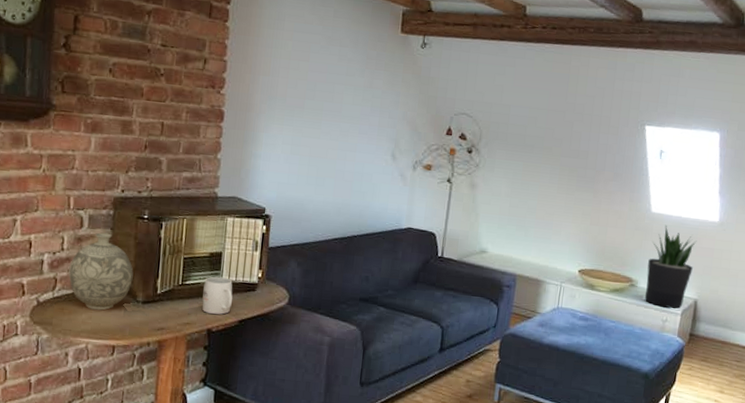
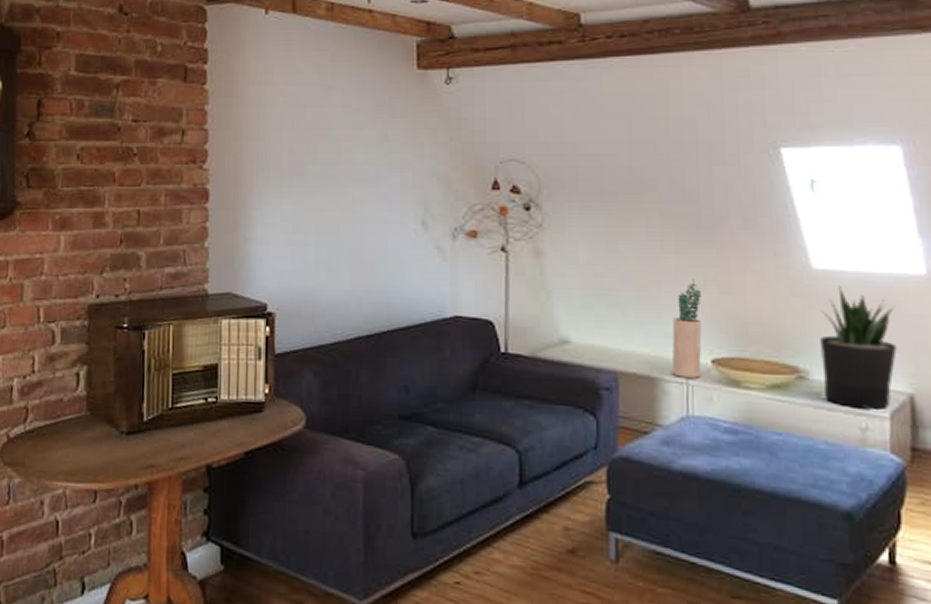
decorative vase: present [68,232,134,310] -> none [41,348,115,445]
mug: present [202,276,233,315] -> none [198,395,235,446]
vase: none [552,213,580,283] -> present [671,279,702,379]

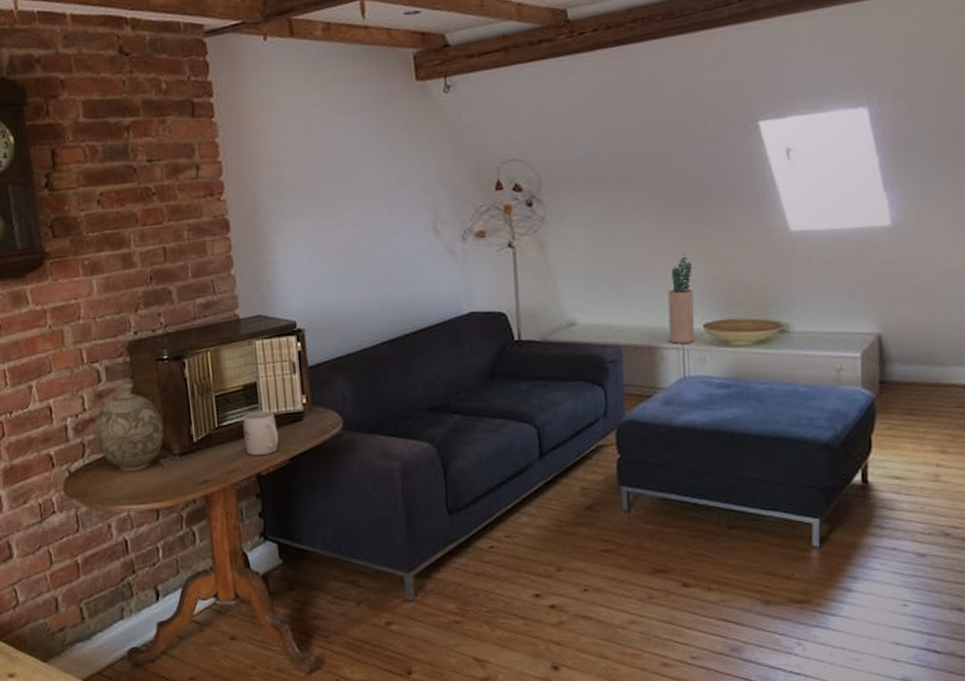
decorative vase: none [41,348,115,445] -> present [94,383,164,472]
mug: none [198,395,235,446] -> present [243,410,279,456]
planter: present [820,285,897,410] -> none [799,243,866,353]

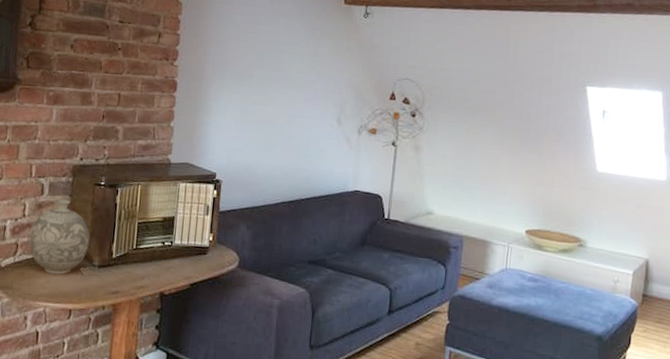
mug: present [243,410,279,456] -> none [155,240,185,278]
vase: present [667,253,695,345] -> none [499,174,525,243]

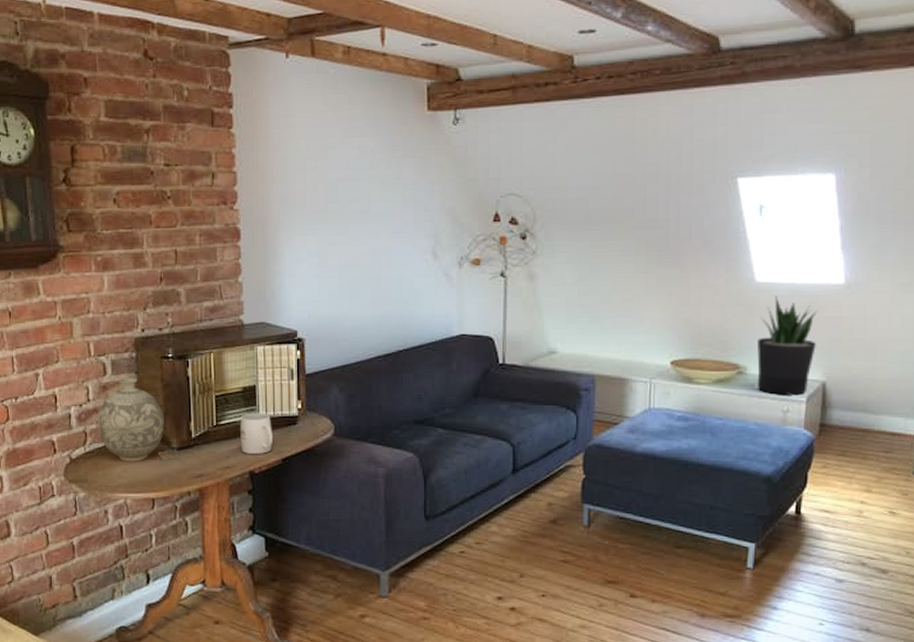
mug: none [155,240,185,278] -> present [240,413,272,455]
planter: none [594,184,645,269] -> present [757,295,818,395]

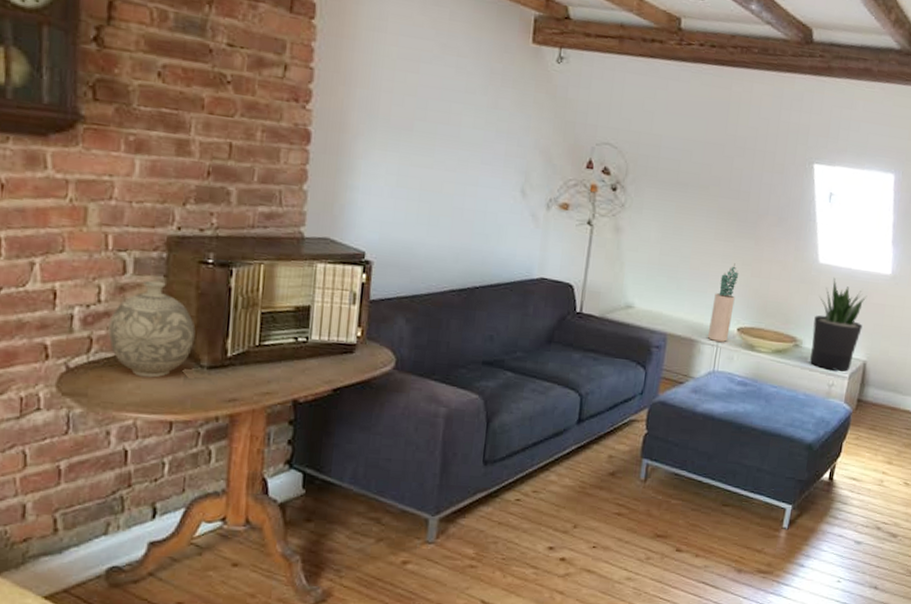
mug: present [240,413,272,455] -> none [285,335,325,383]
vase: none [638,295,666,378] -> present [707,263,739,343]

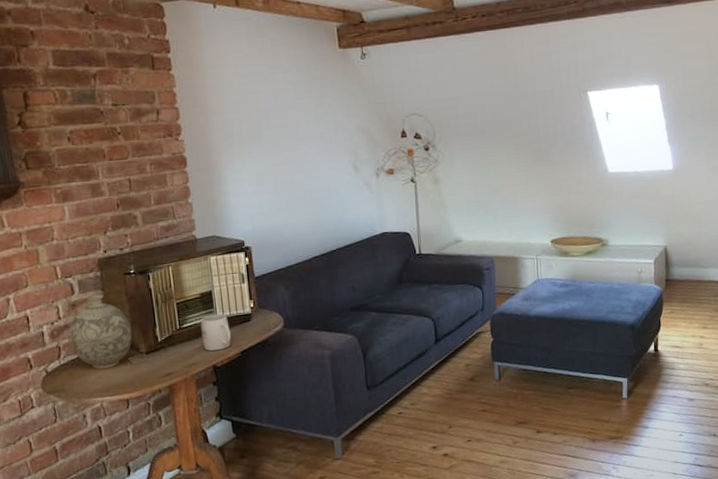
mug: none [285,335,325,383] -> present [200,313,231,351]
vase: present [707,263,739,343] -> none [526,188,545,255]
planter: present [809,277,868,372] -> none [614,181,657,260]

